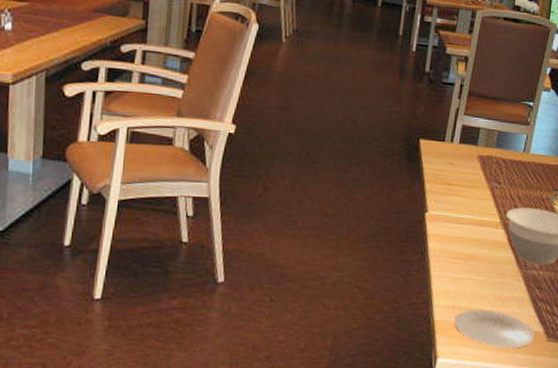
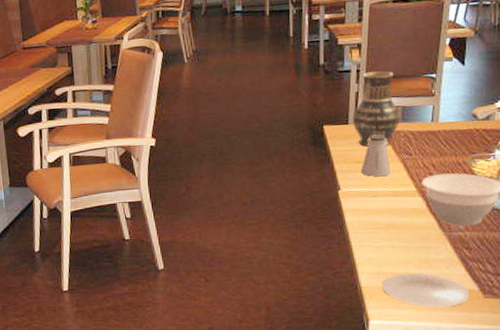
vase: none [449,89,496,171] -> present [353,71,400,146]
saltshaker: none [450,157,480,203] -> present [361,134,392,177]

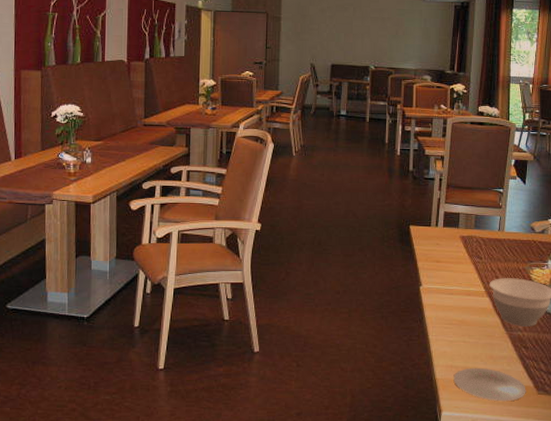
vase: present [353,71,400,146] -> none [435,182,473,249]
saltshaker: present [361,134,392,177] -> none [439,238,465,276]

